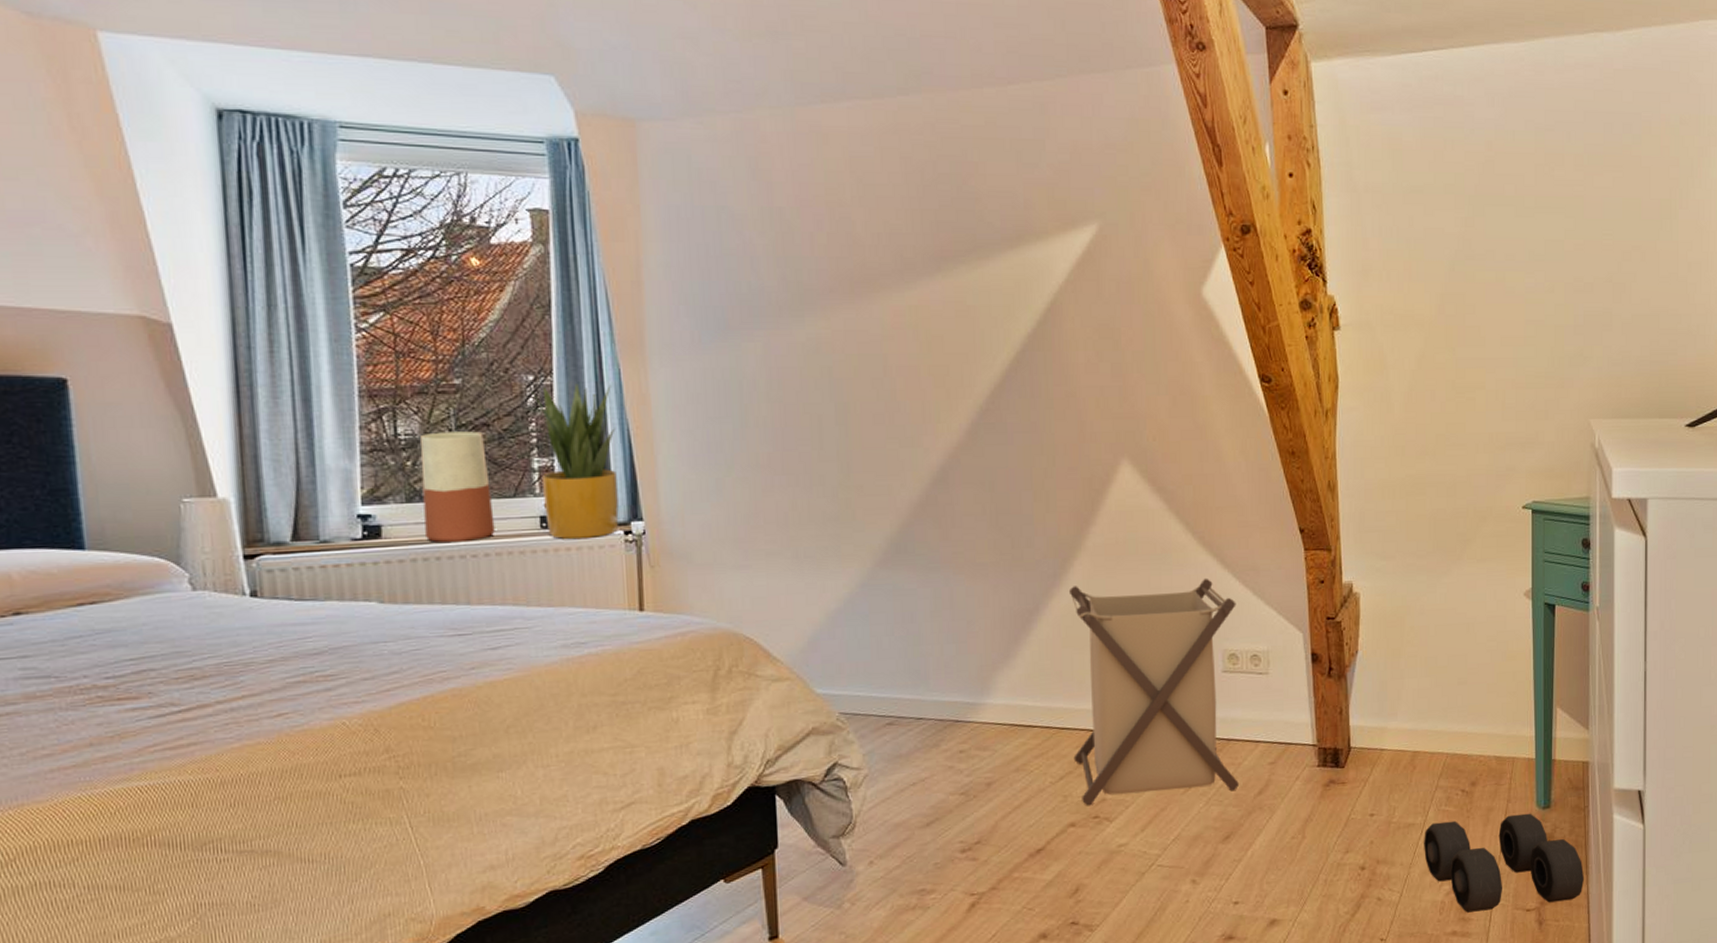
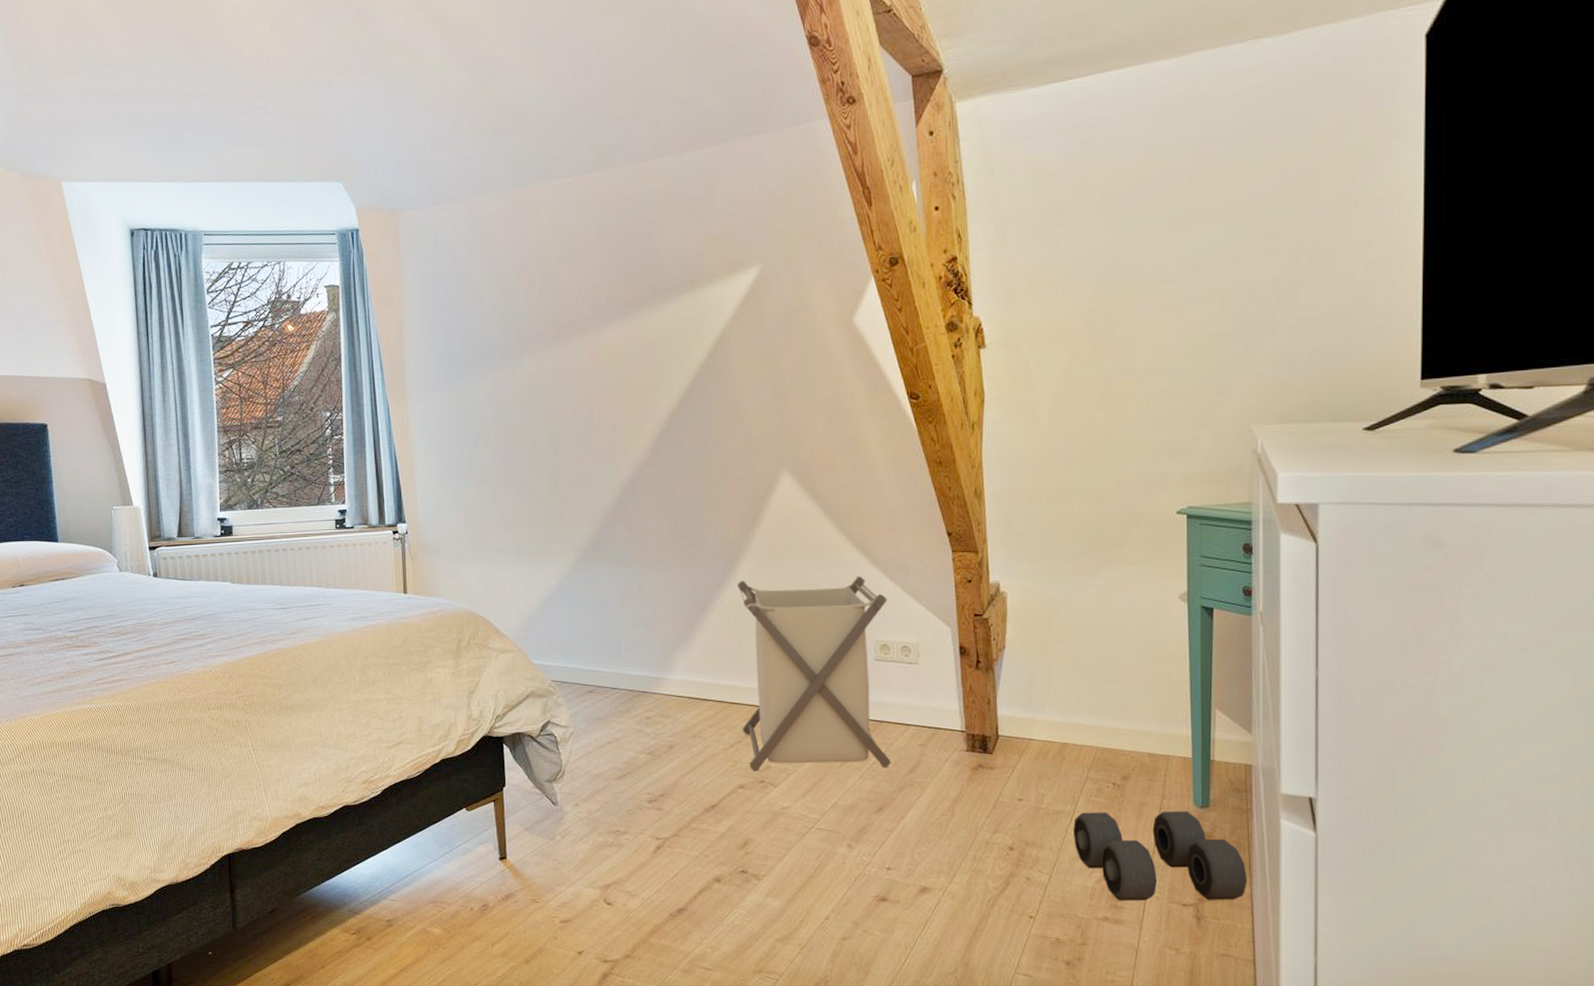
vase: present [420,431,495,543] -> none [257,455,306,540]
planter: present [530,383,619,540] -> none [328,417,389,538]

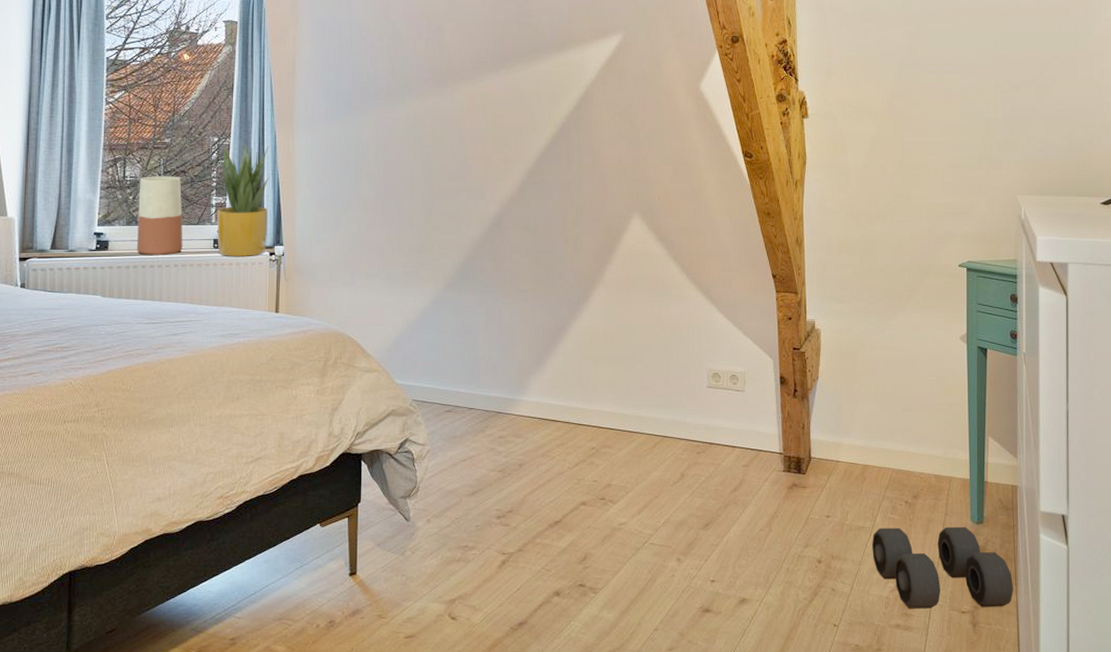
vase: none [257,455,306,540] -> present [137,176,183,256]
planter: none [328,417,389,538] -> present [215,144,270,257]
laundry basket: present [736,575,891,772] -> none [587,310,720,489]

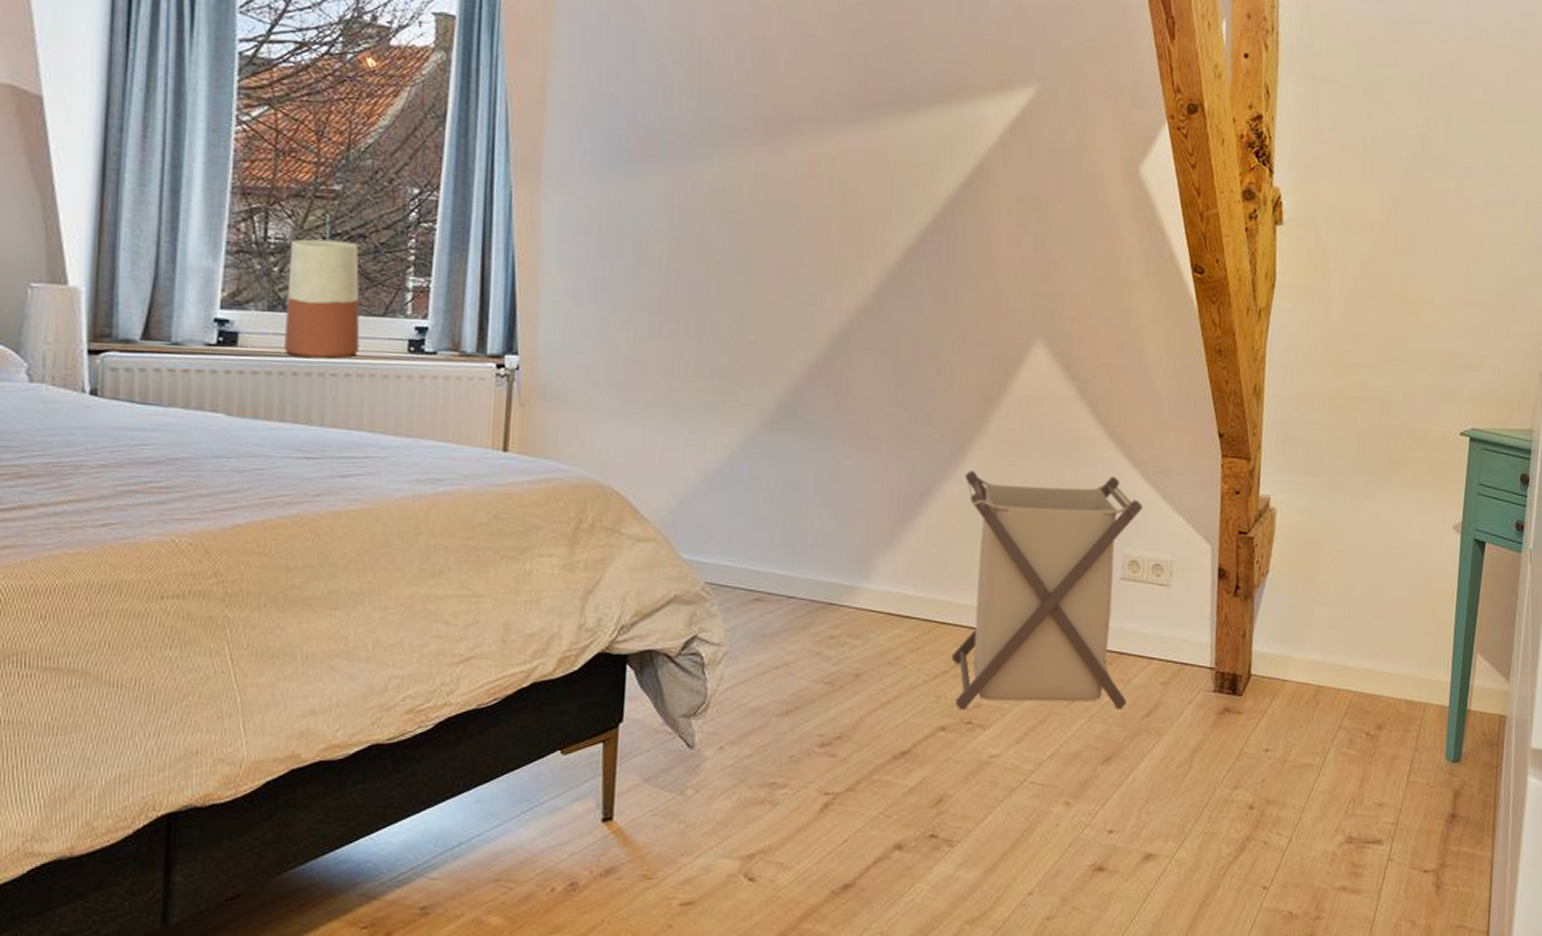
planter: present [215,144,270,257] -> none [414,202,500,368]
laundry basket: none [587,310,720,489] -> present [951,470,1143,710]
dumbbell: present [872,526,1014,609] -> none [1319,765,1490,867]

